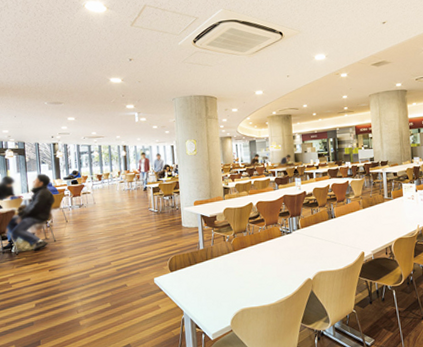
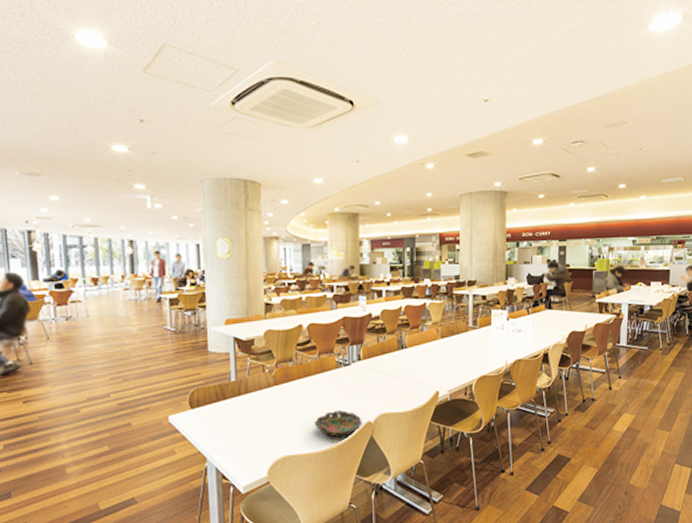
bowl: none [265,270,304,293] -> present [314,410,362,438]

